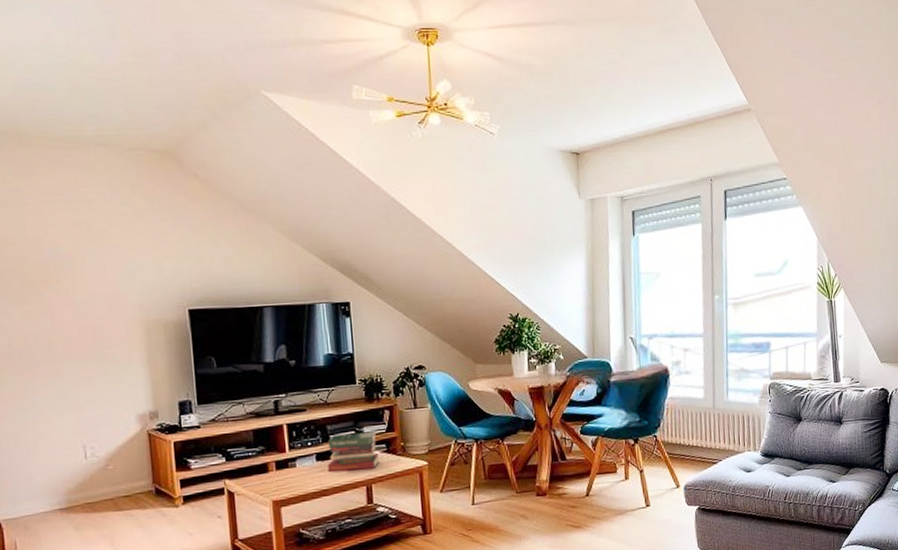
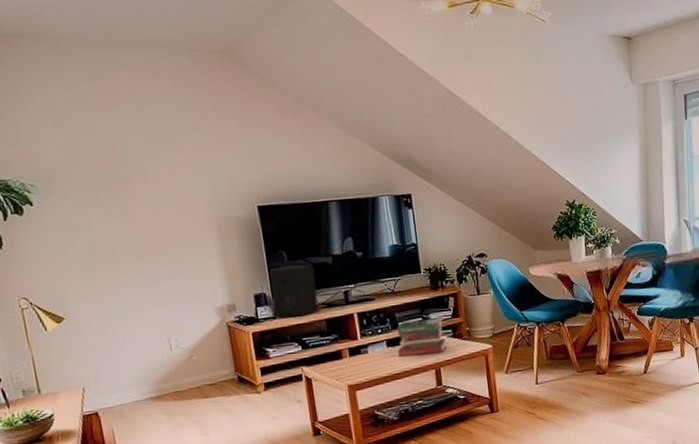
speaker: none [195,371,247,428] -> present [268,264,319,319]

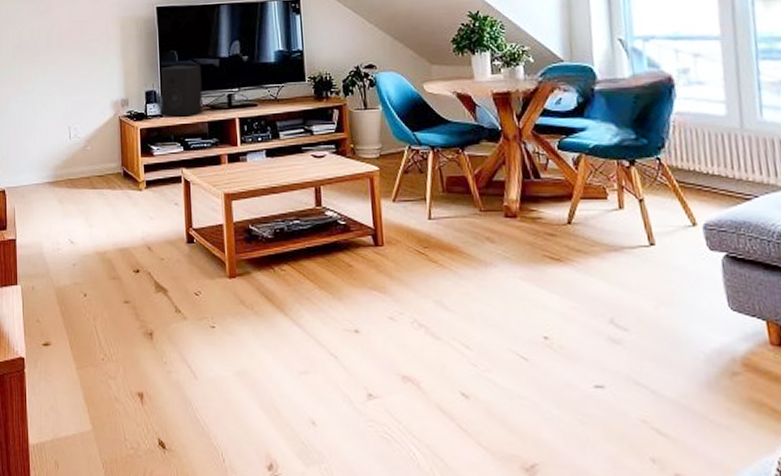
books: present [397,317,446,358] -> none [277,131,328,170]

